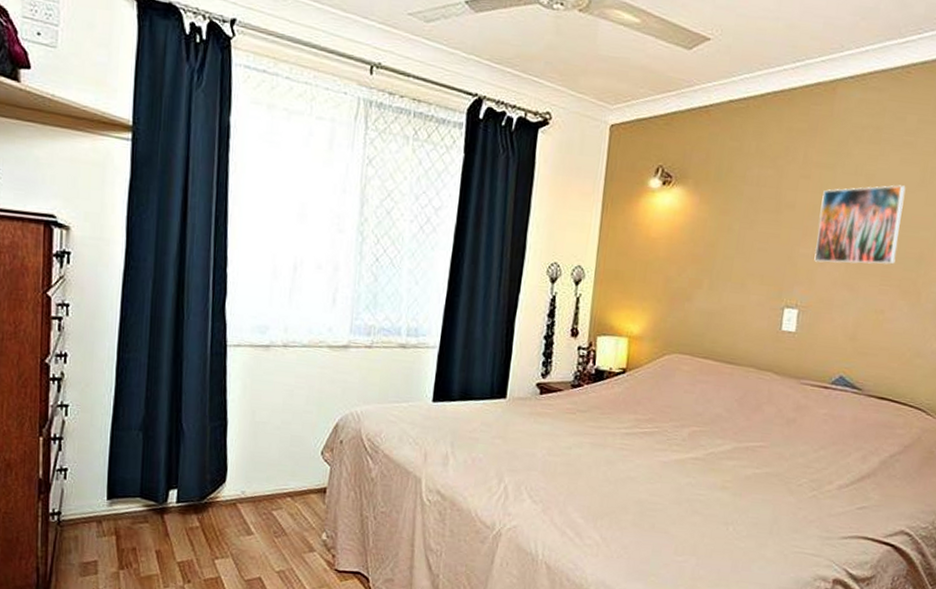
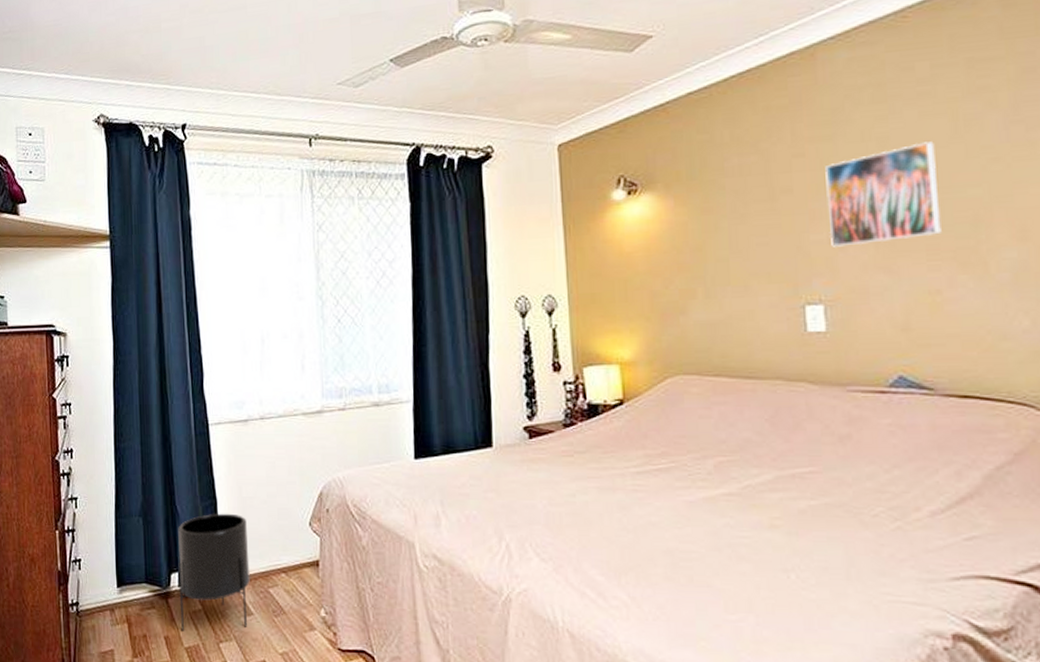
planter: none [175,434,257,547] -> present [178,513,250,631]

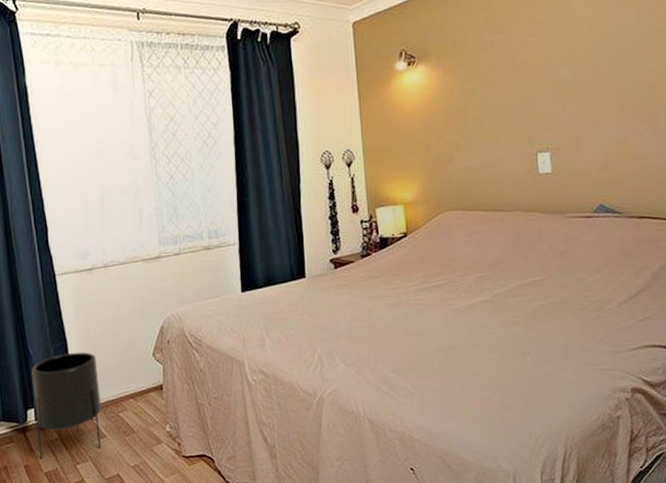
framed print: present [825,141,941,247] -> none [552,25,629,107]

